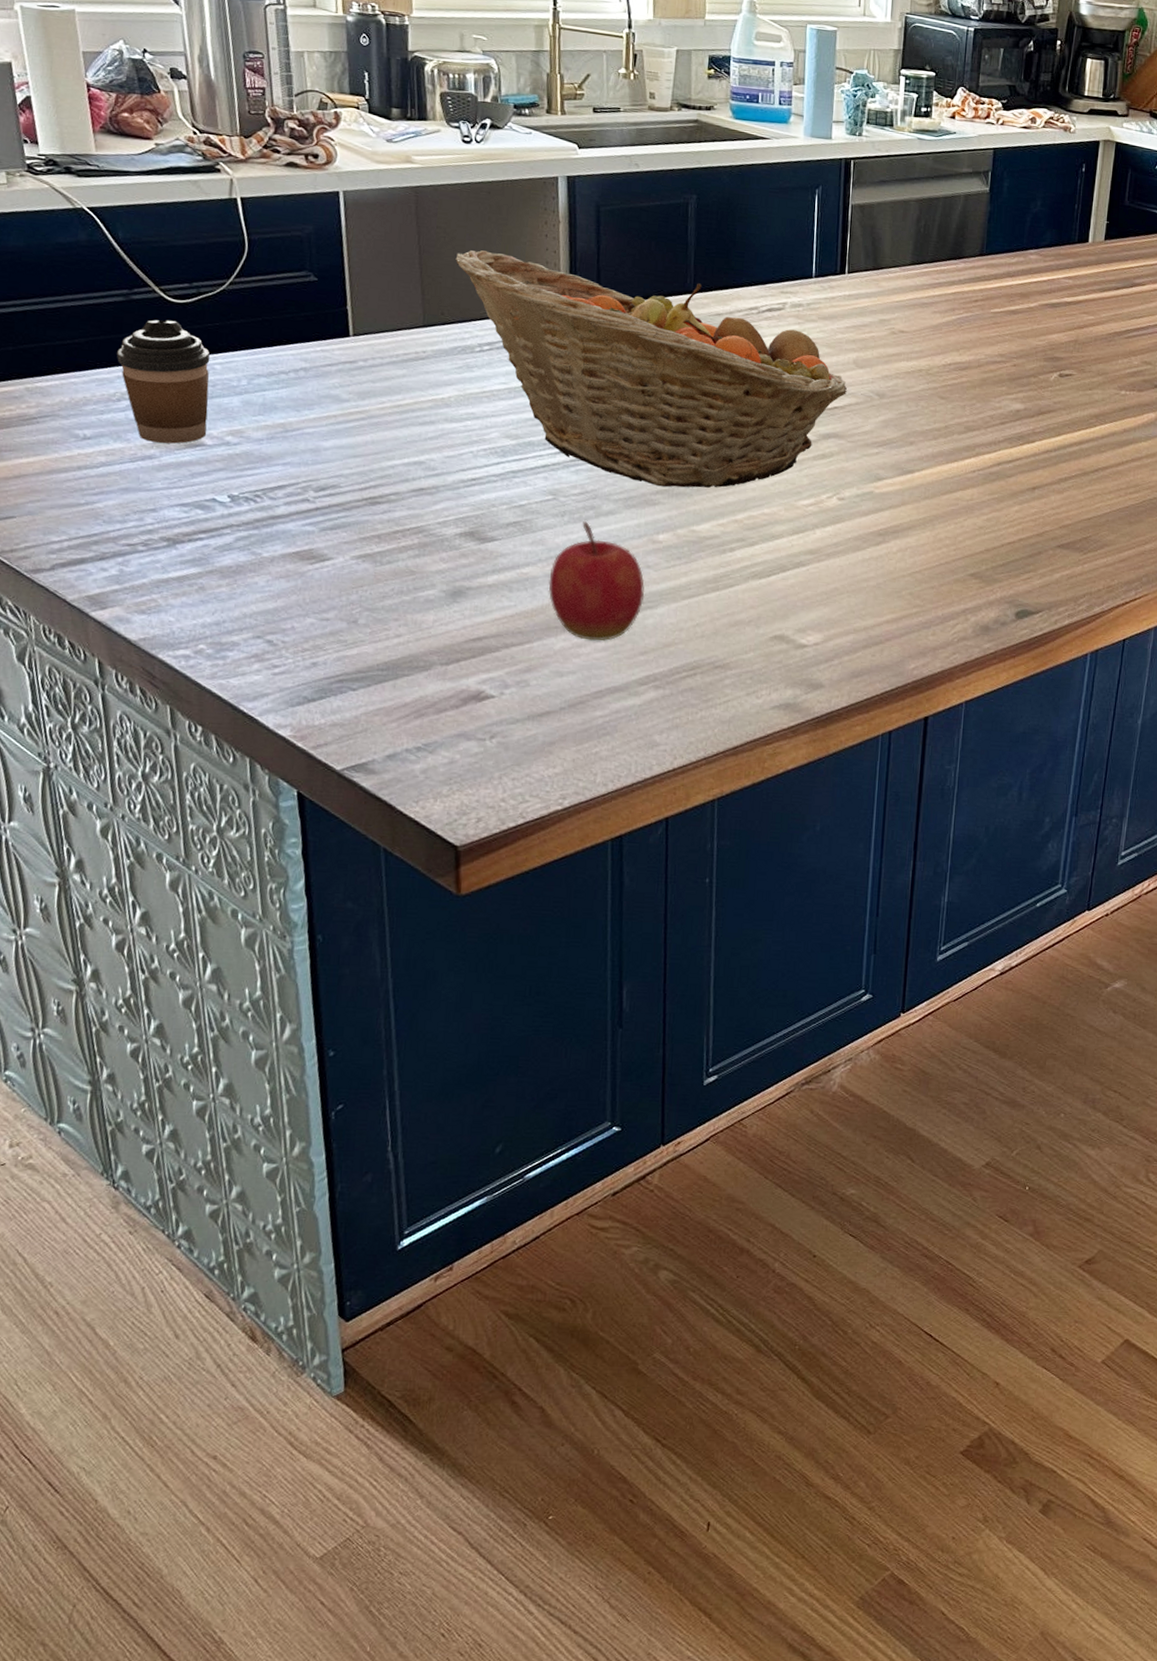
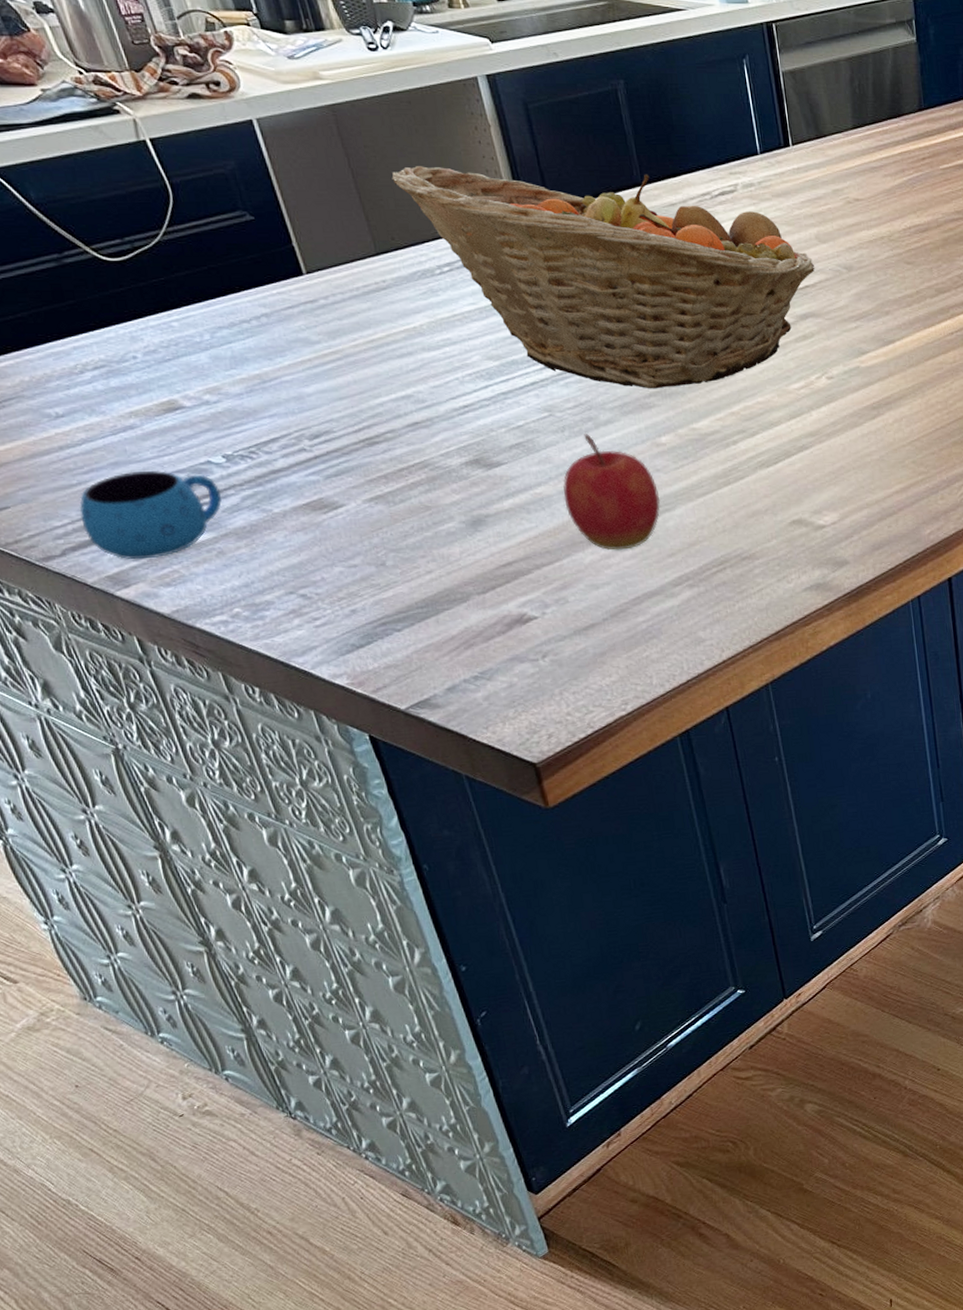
mug: none [78,499,218,585] -> present [79,471,222,560]
coffee cup: present [116,319,210,444] -> none [64,281,183,411]

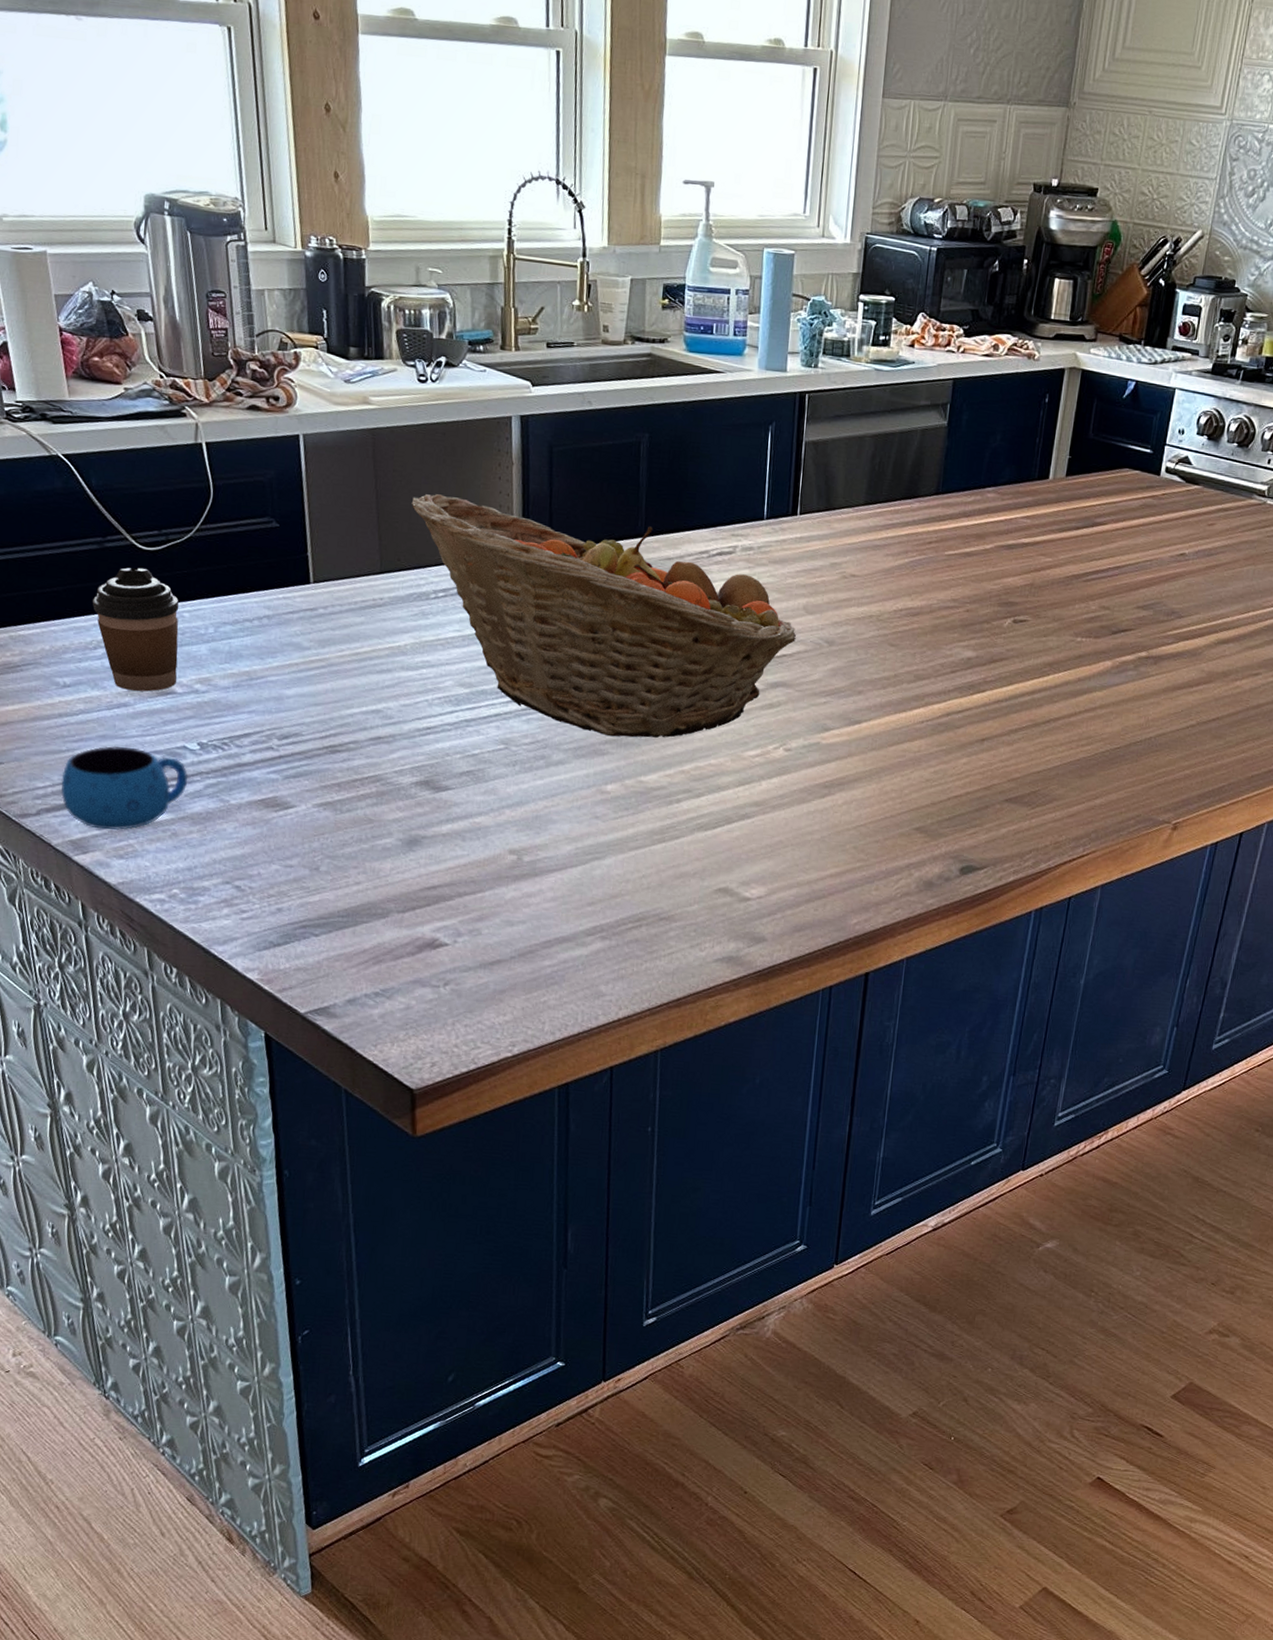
coffee cup: none [64,281,183,411] -> present [92,567,179,692]
apple: present [563,433,661,550] -> none [499,770,593,891]

